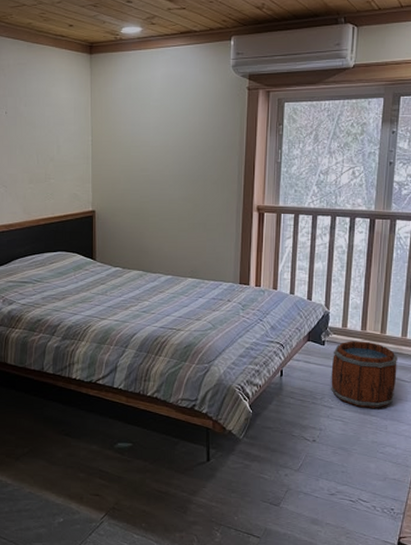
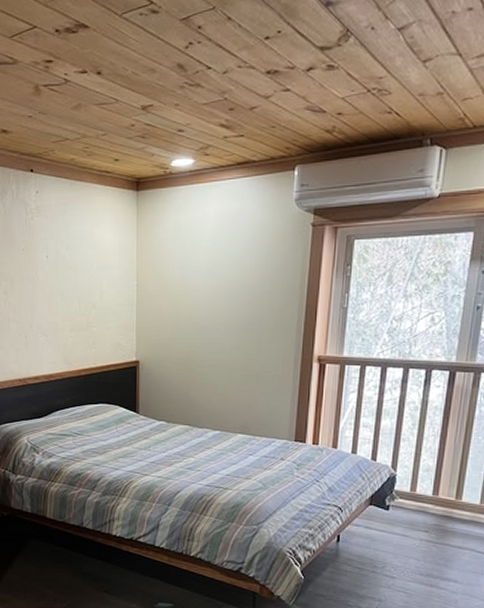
bucket: present [331,341,399,408] -> none [394,506,475,581]

